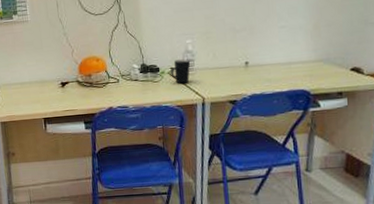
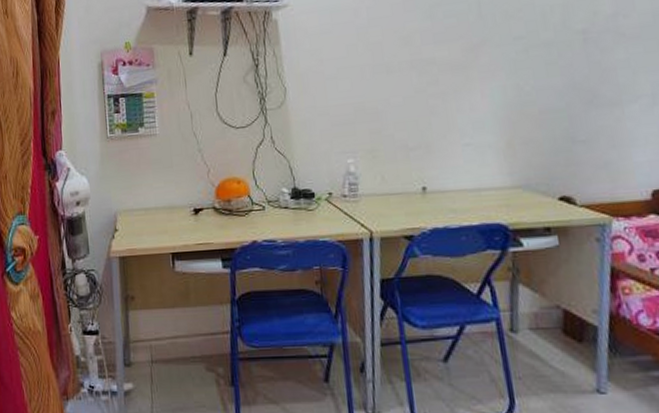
mug: present [170,59,191,84] -> none [328,182,354,213]

